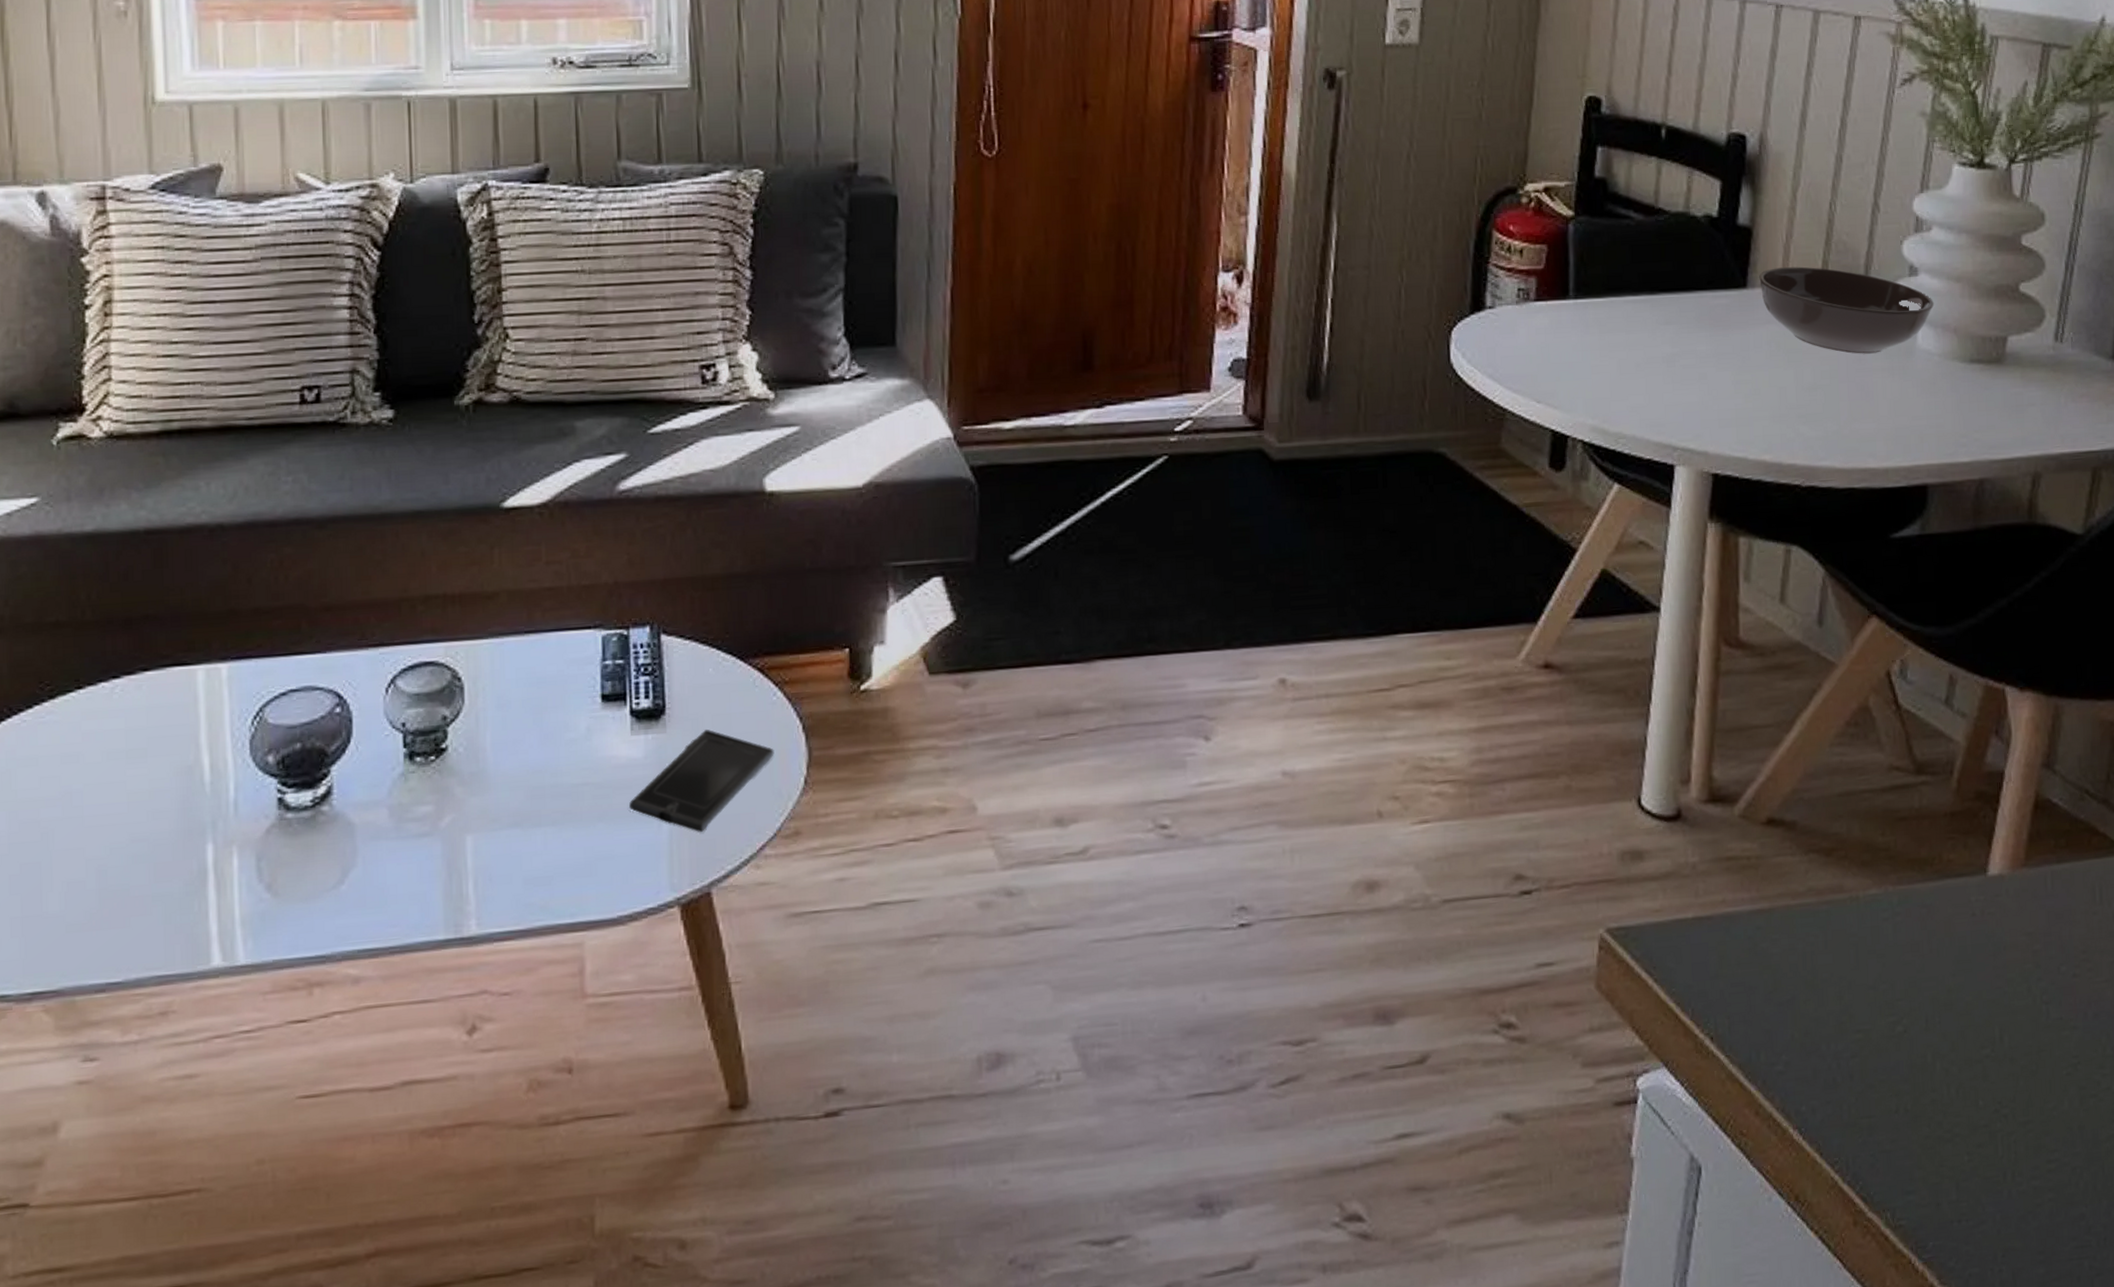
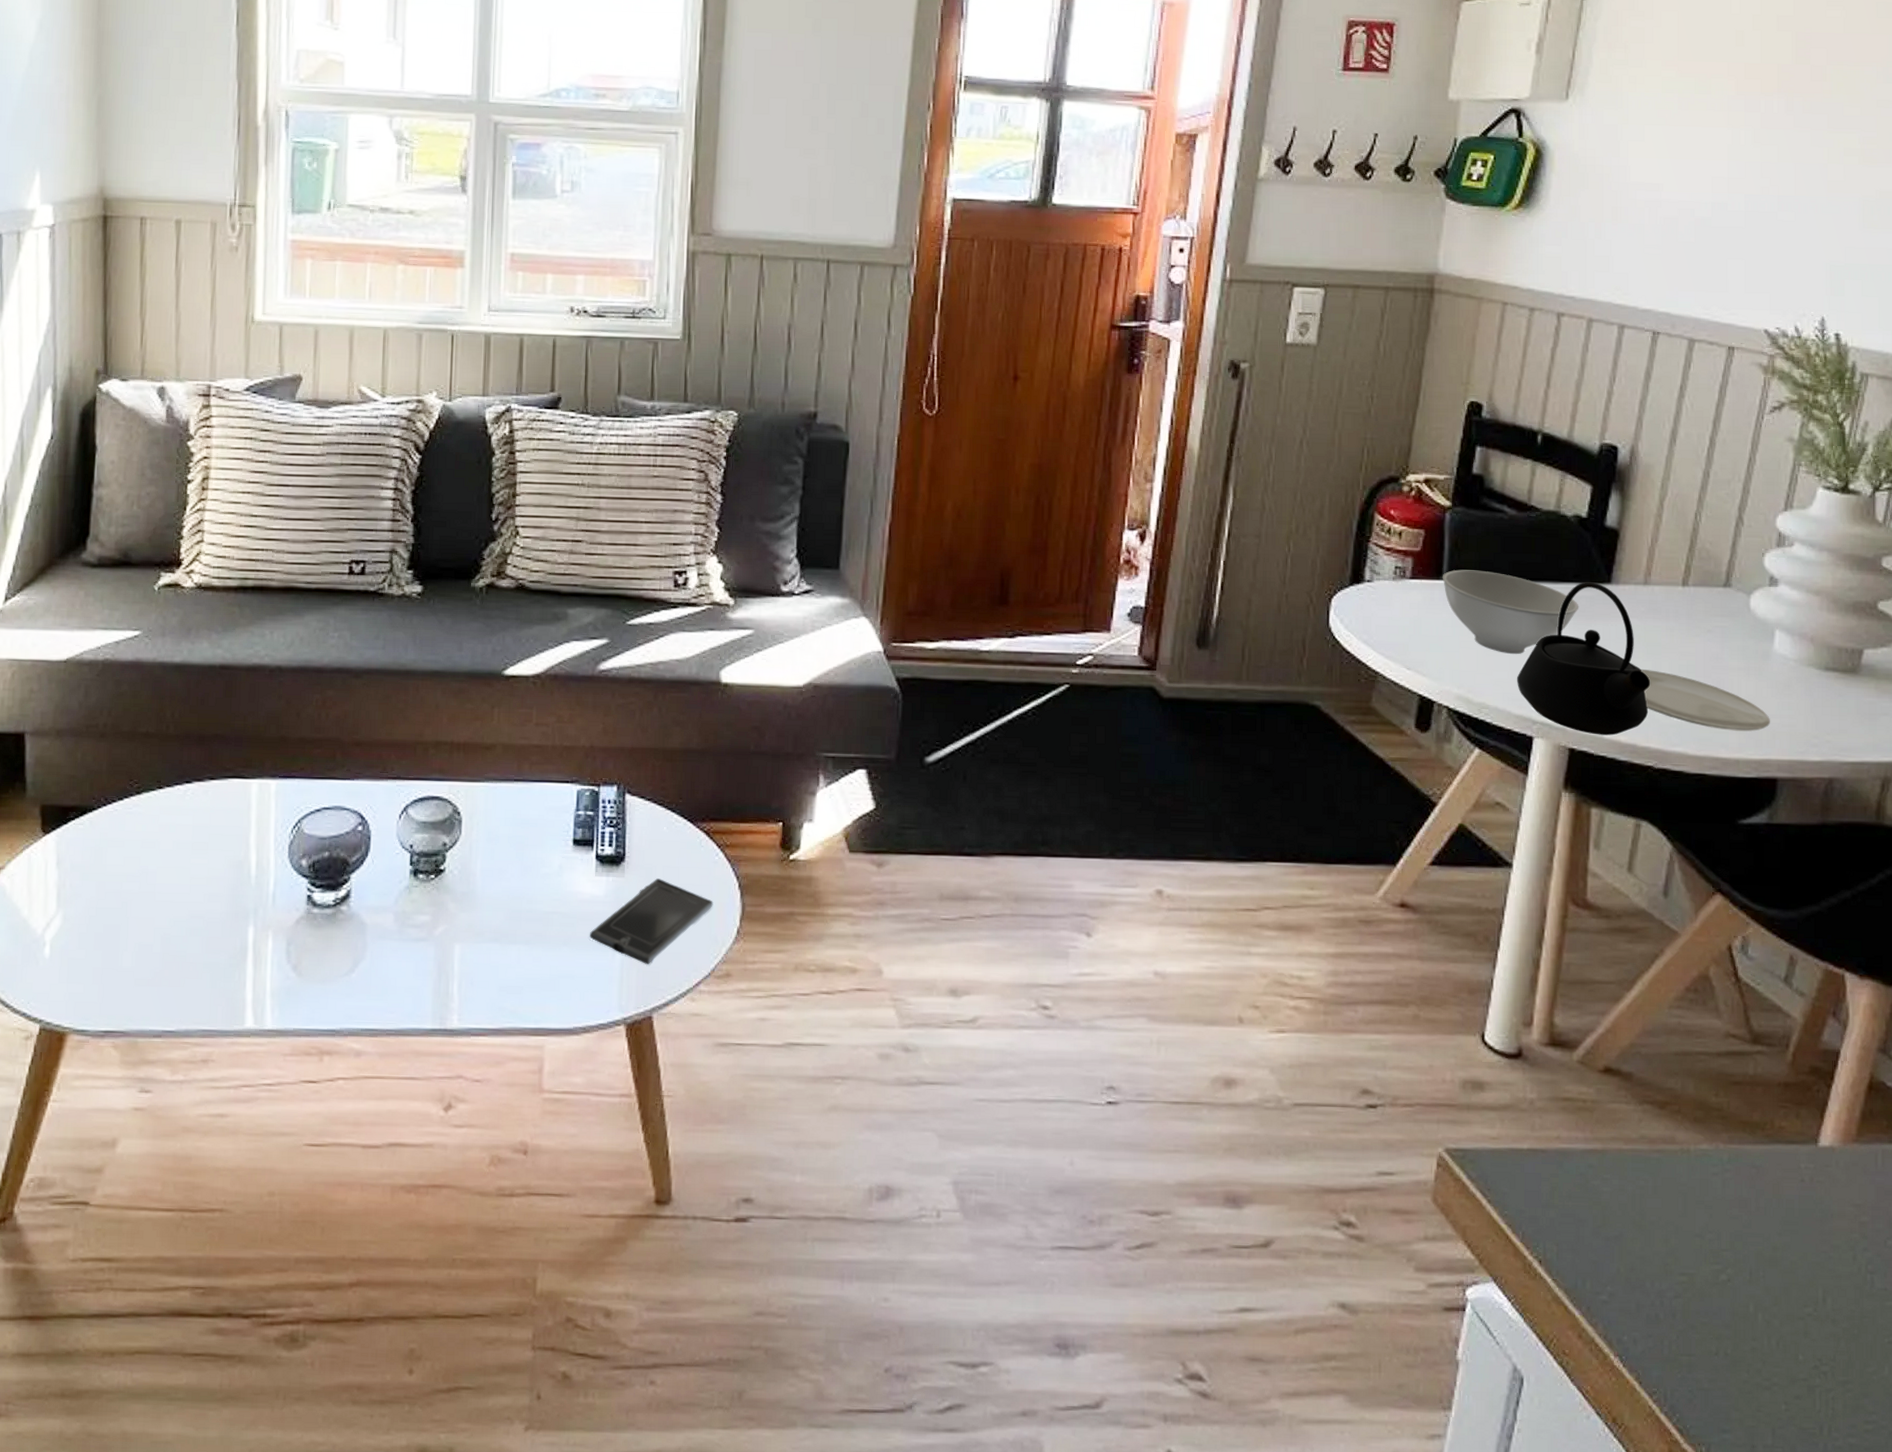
bowl: none [1568,285,1715,376] -> present [1442,569,1579,655]
kettle: none [1653,288,1794,457] -> present [1516,582,1651,736]
bowl: present [1759,266,1935,354] -> none [1624,568,1793,653]
plate: none [1782,378,1918,438] -> present [1640,668,1771,732]

